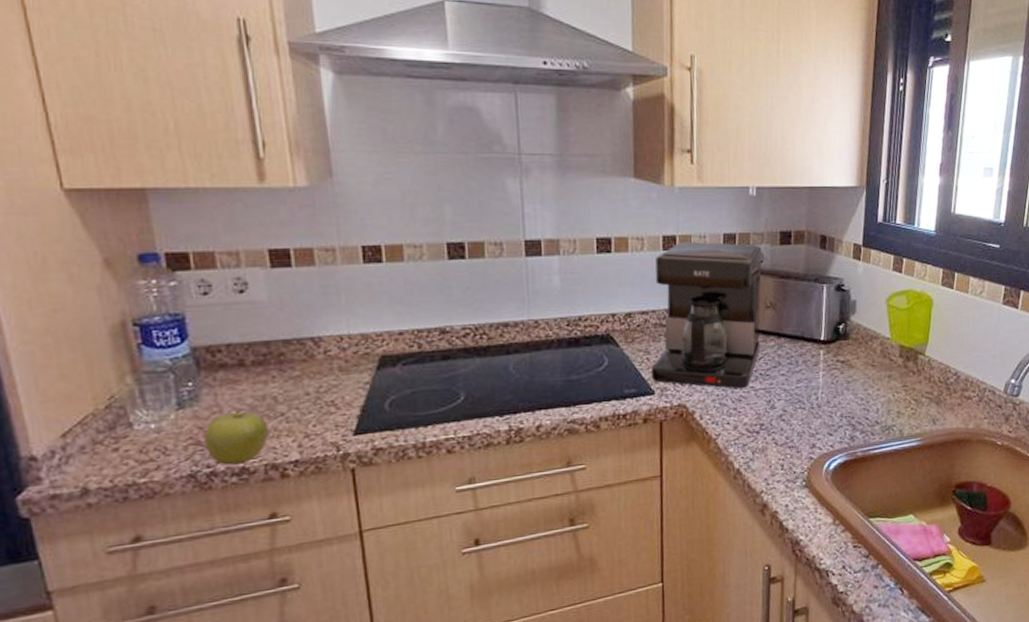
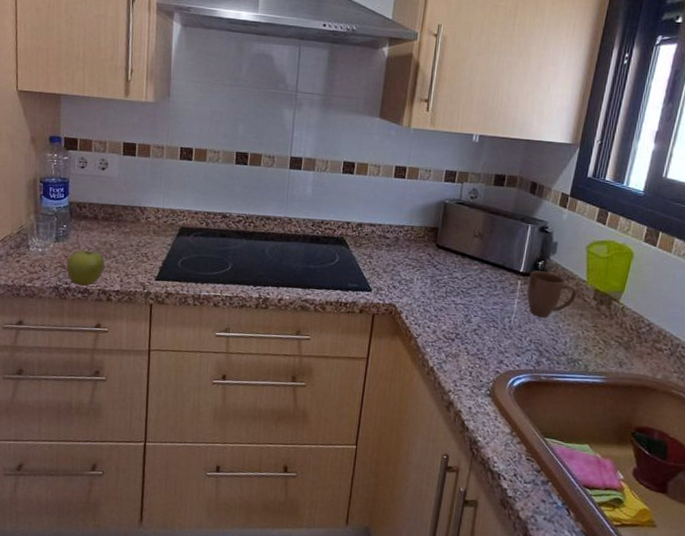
coffee maker: present [651,241,762,389] -> none [370,172,477,301]
mug: none [831,335,882,388] -> present [526,270,577,318]

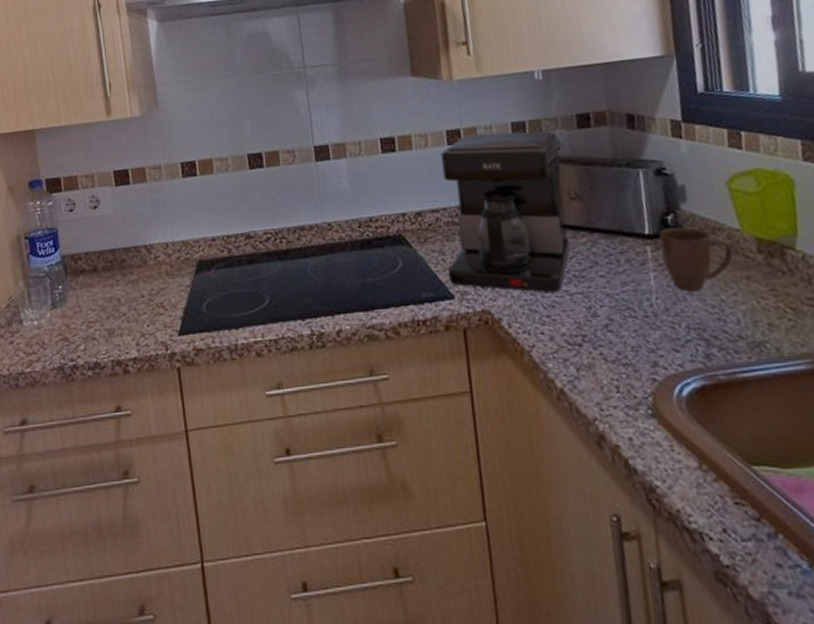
fruit: present [66,250,105,286] -> none [69,311,115,360]
coffee maker: none [370,172,477,301] -> present [441,131,570,293]

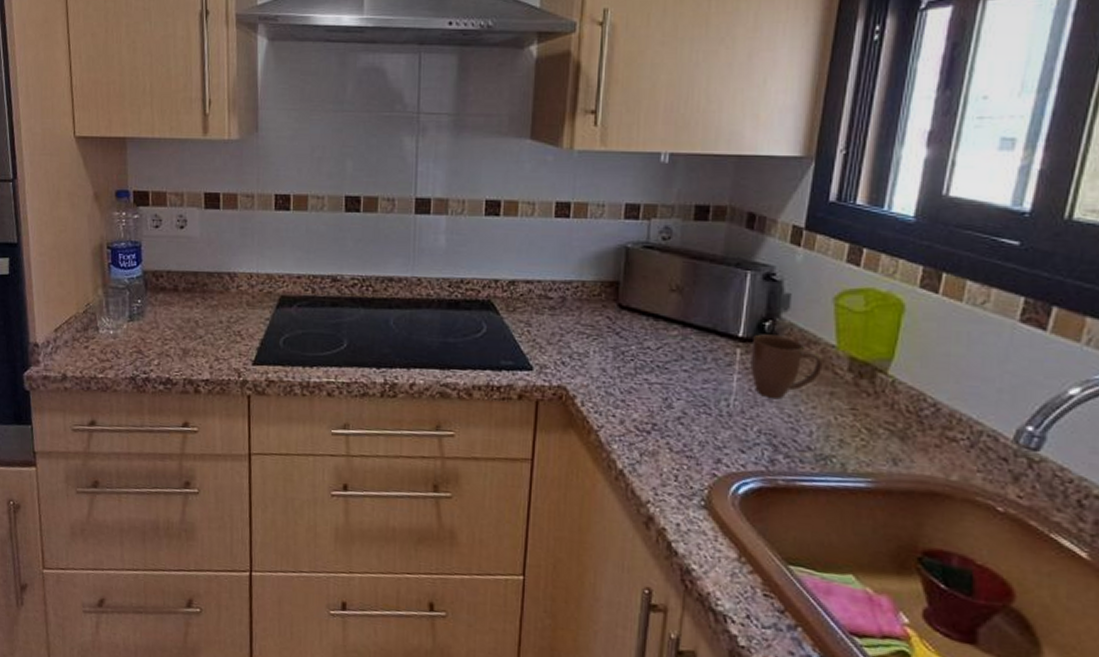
coffee maker: present [441,131,570,293] -> none [530,209,671,380]

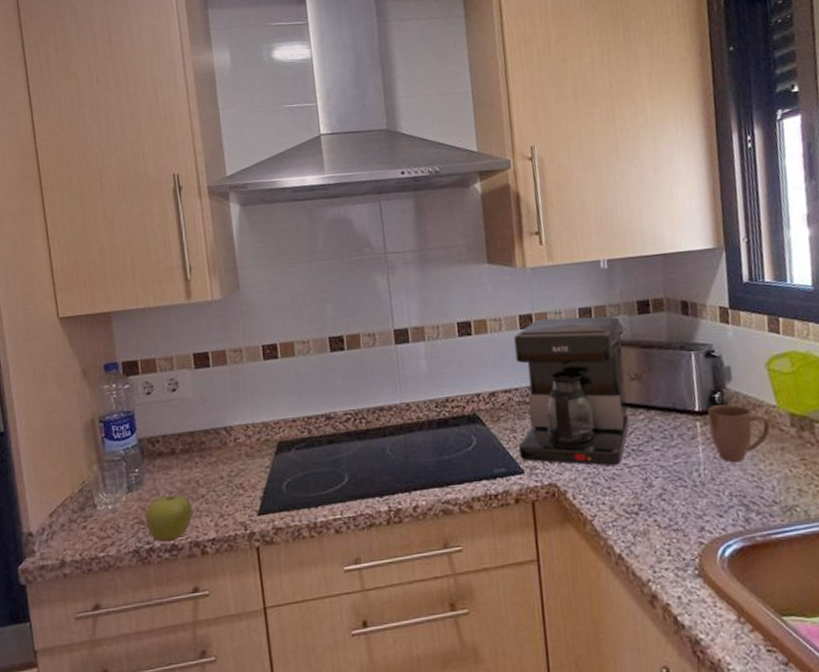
fruit: none [144,329,190,375] -> present [146,494,193,542]
coffee maker: none [530,209,671,380] -> present [514,316,630,467]

